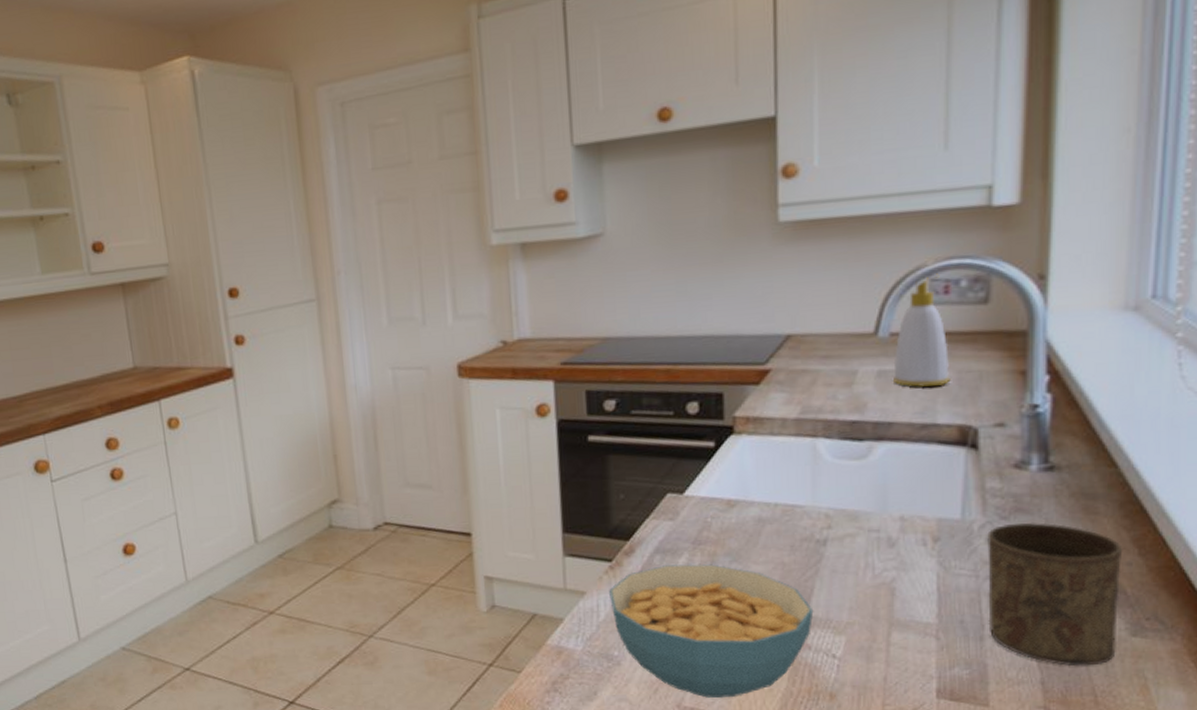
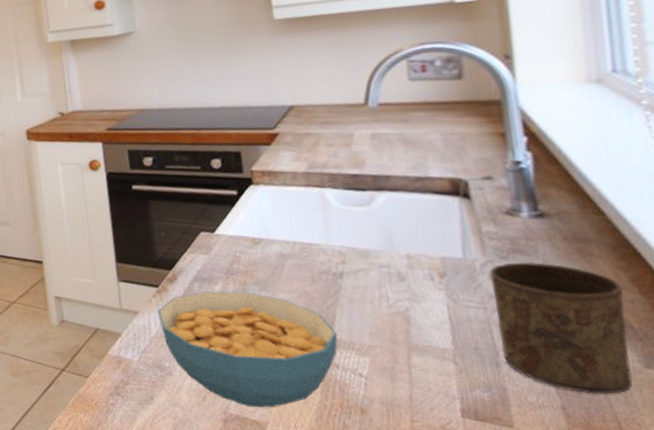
soap bottle: present [892,273,951,387] -> none [384,56,437,147]

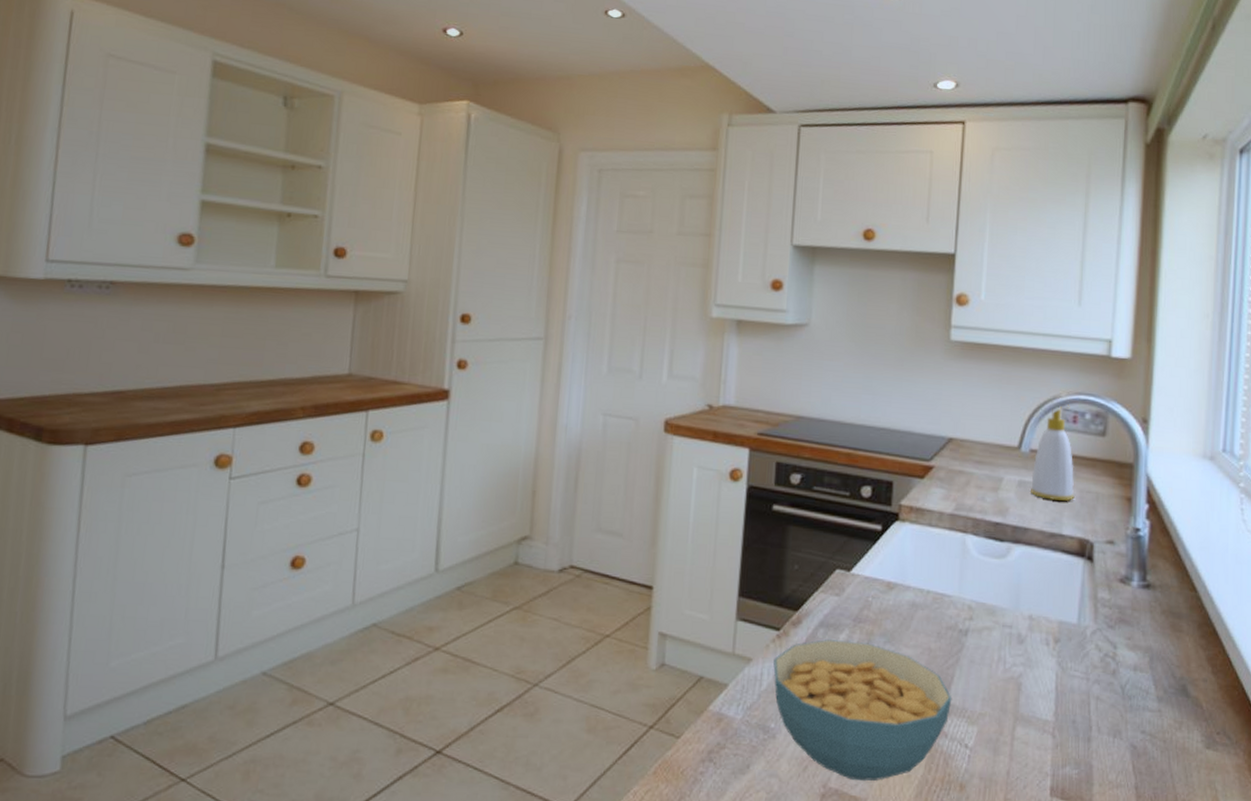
soap bottle: none [384,56,437,147] -> present [1030,405,1075,501]
cup: present [488,262,633,394] -> none [1095,633,1200,774]

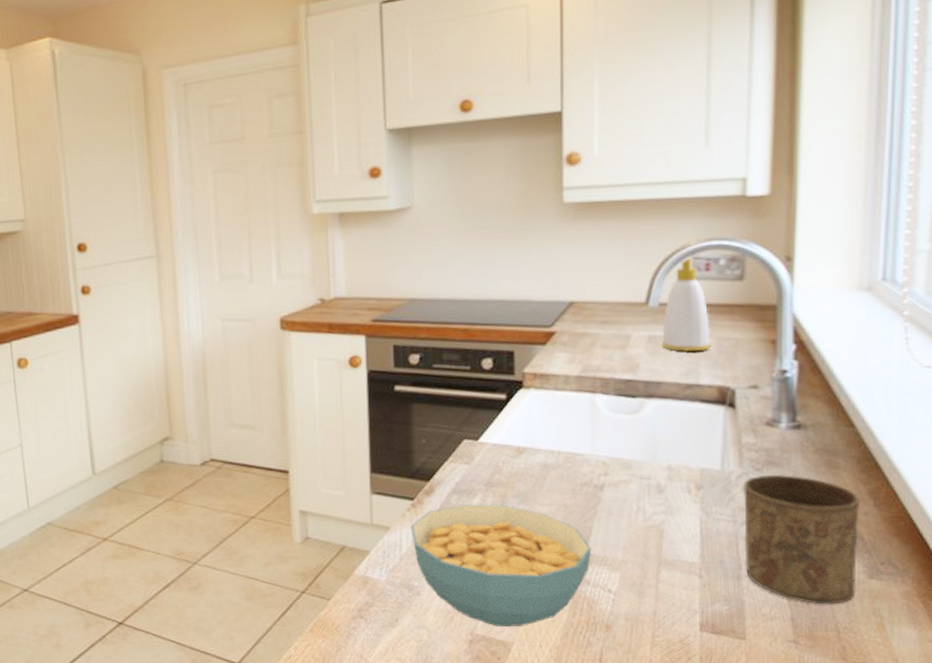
cup: none [1095,633,1200,774] -> present [742,474,861,605]

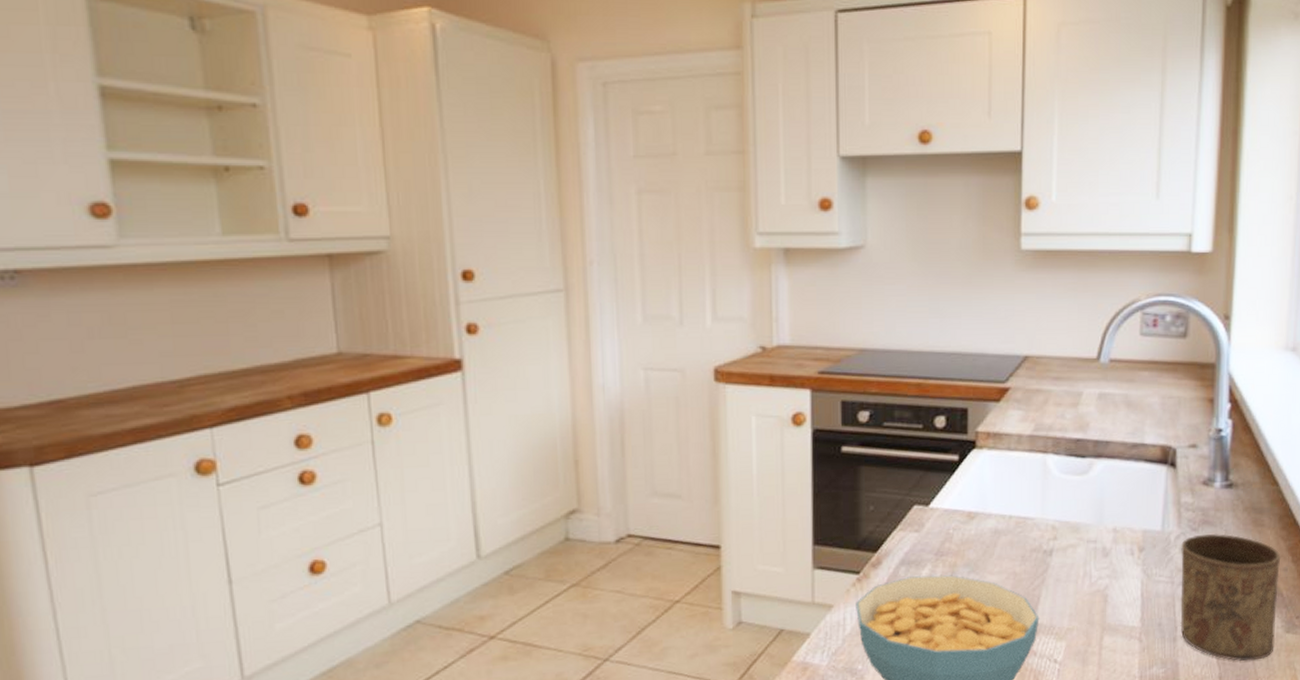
soap bottle: present [661,252,711,351] -> none [1110,308,1156,410]

